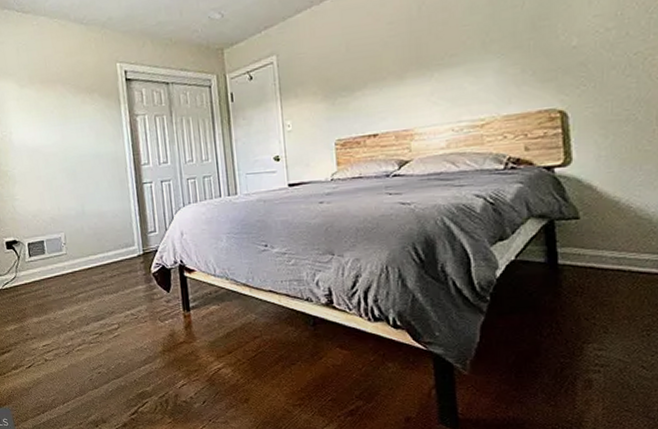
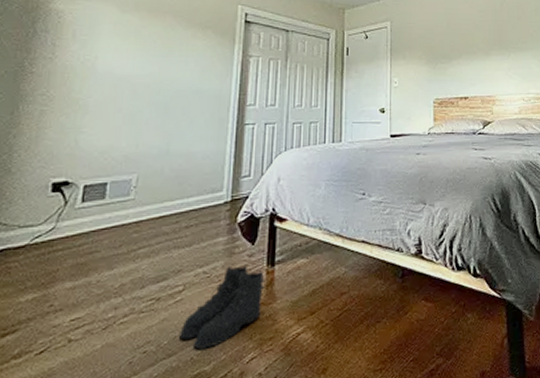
boots: none [122,310,185,374] -> present [179,265,265,350]

